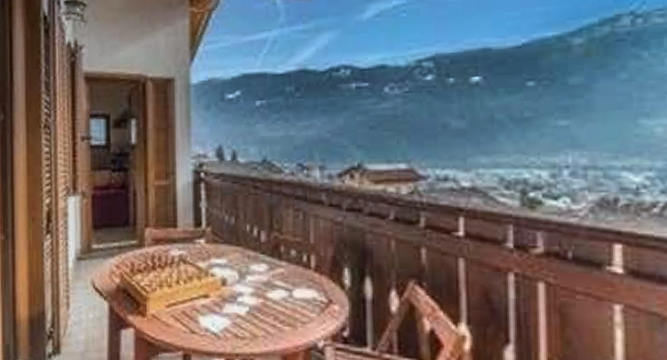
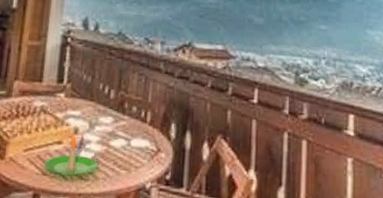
candle: none [191,284,255,333] -> present [44,133,98,175]

